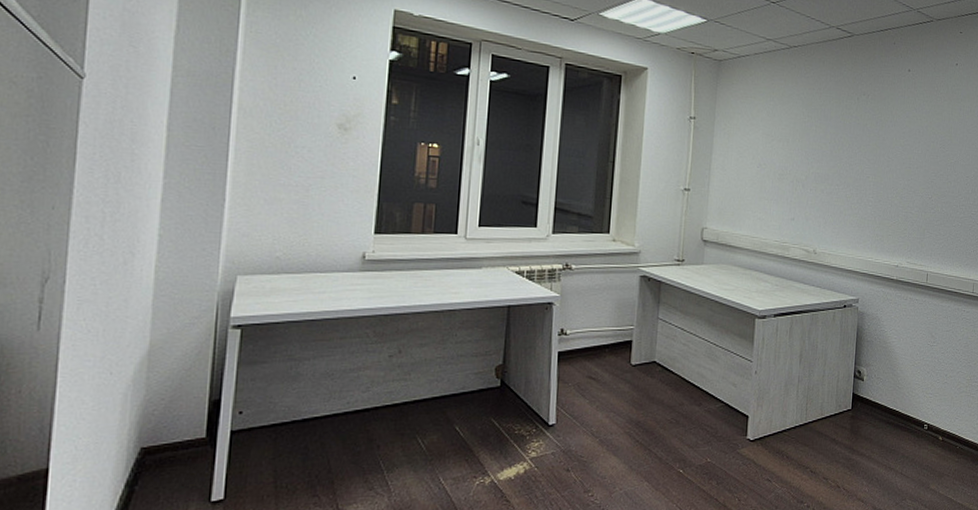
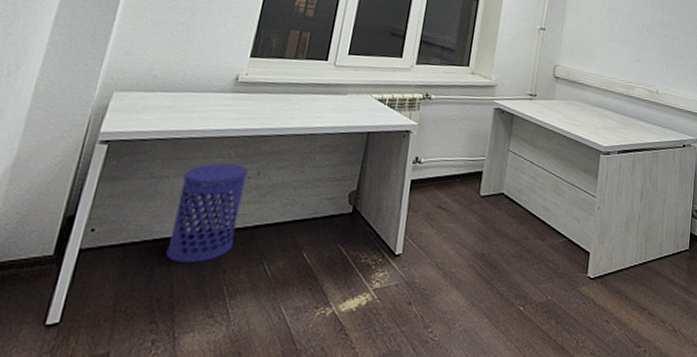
waste bin: none [318,343,389,441] -> present [166,163,249,263]

